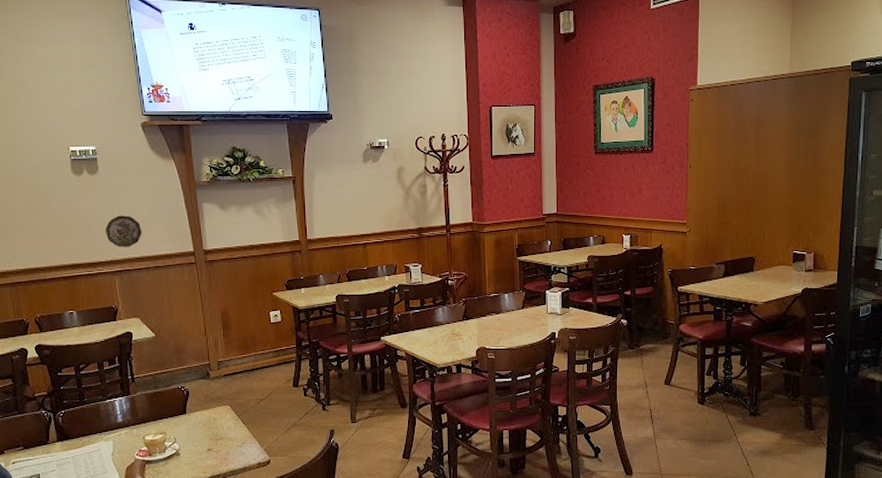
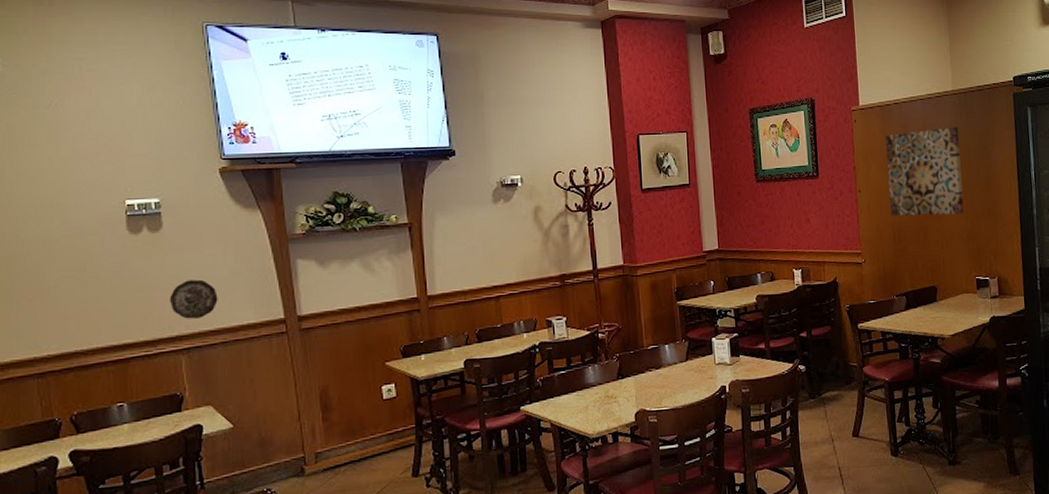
wall art: none [718,109,791,192] -> present [886,127,964,216]

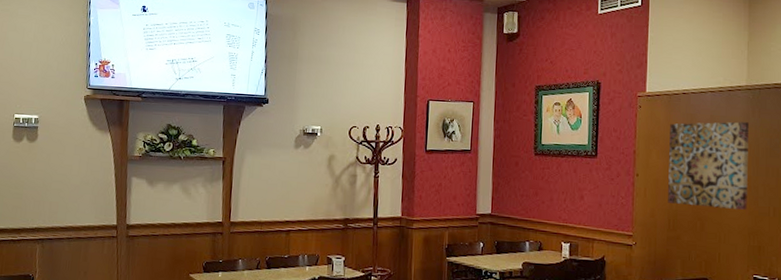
decorative plate: present [170,279,218,319] -> none [34,183,70,216]

